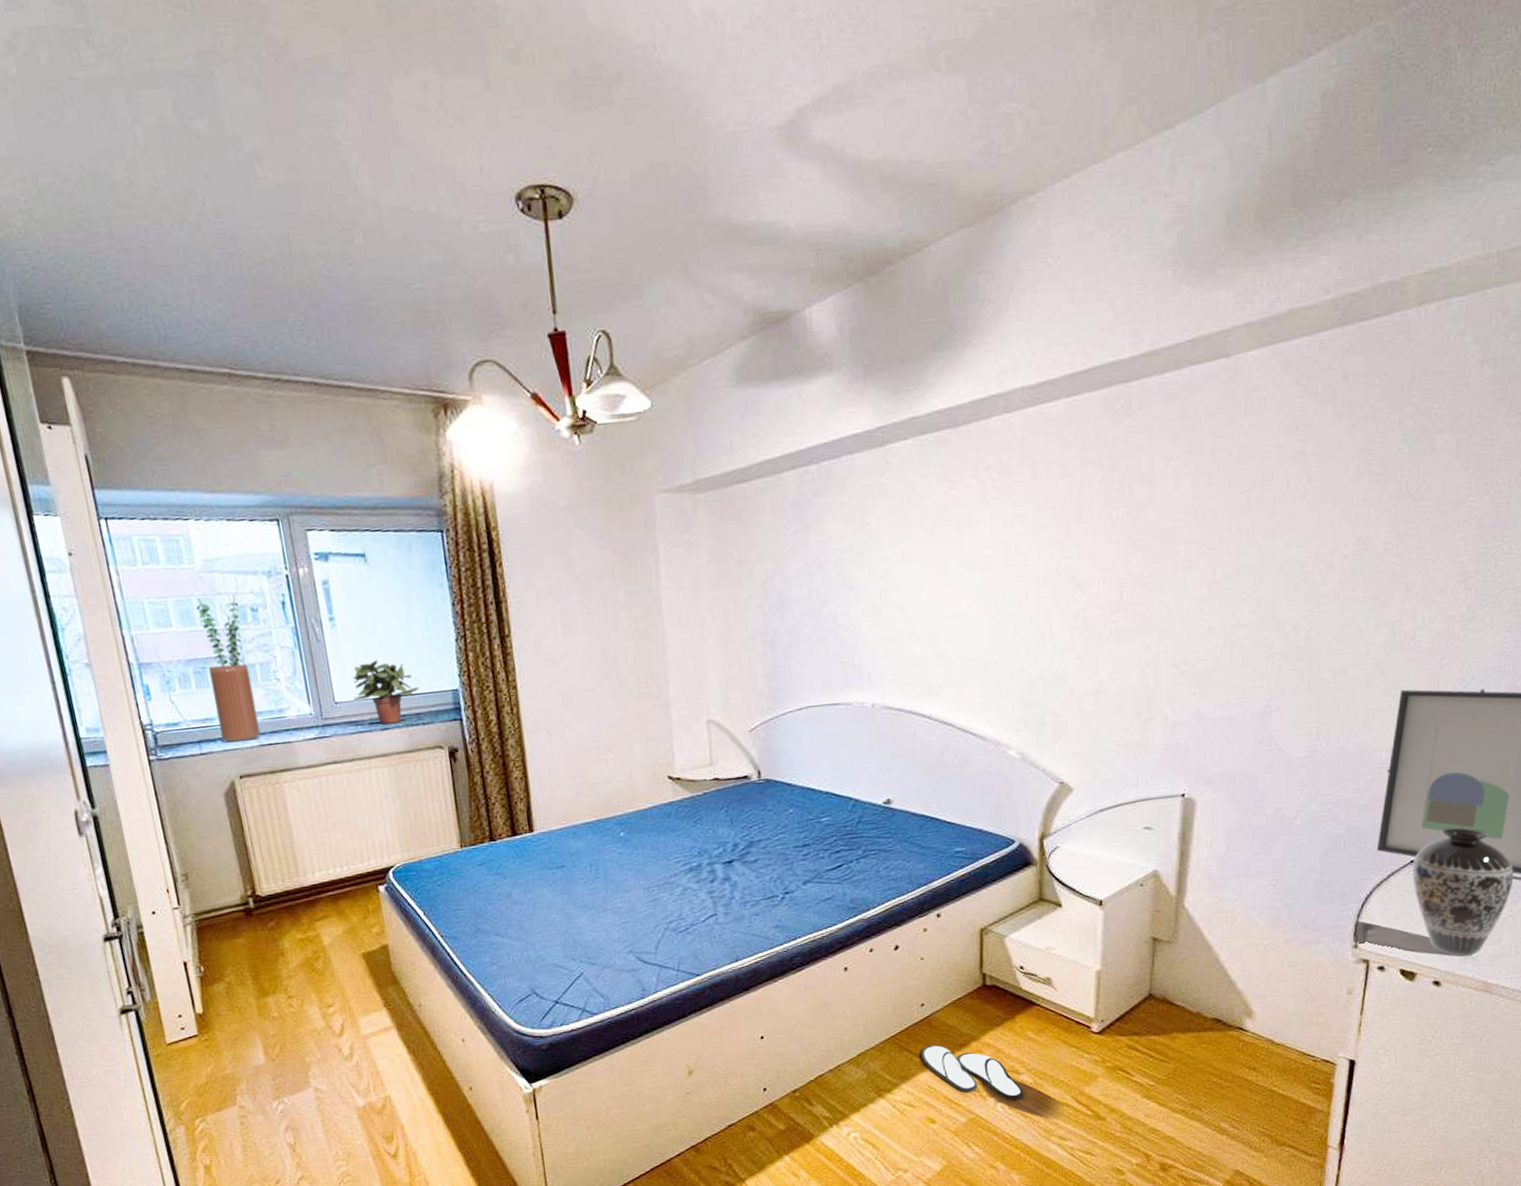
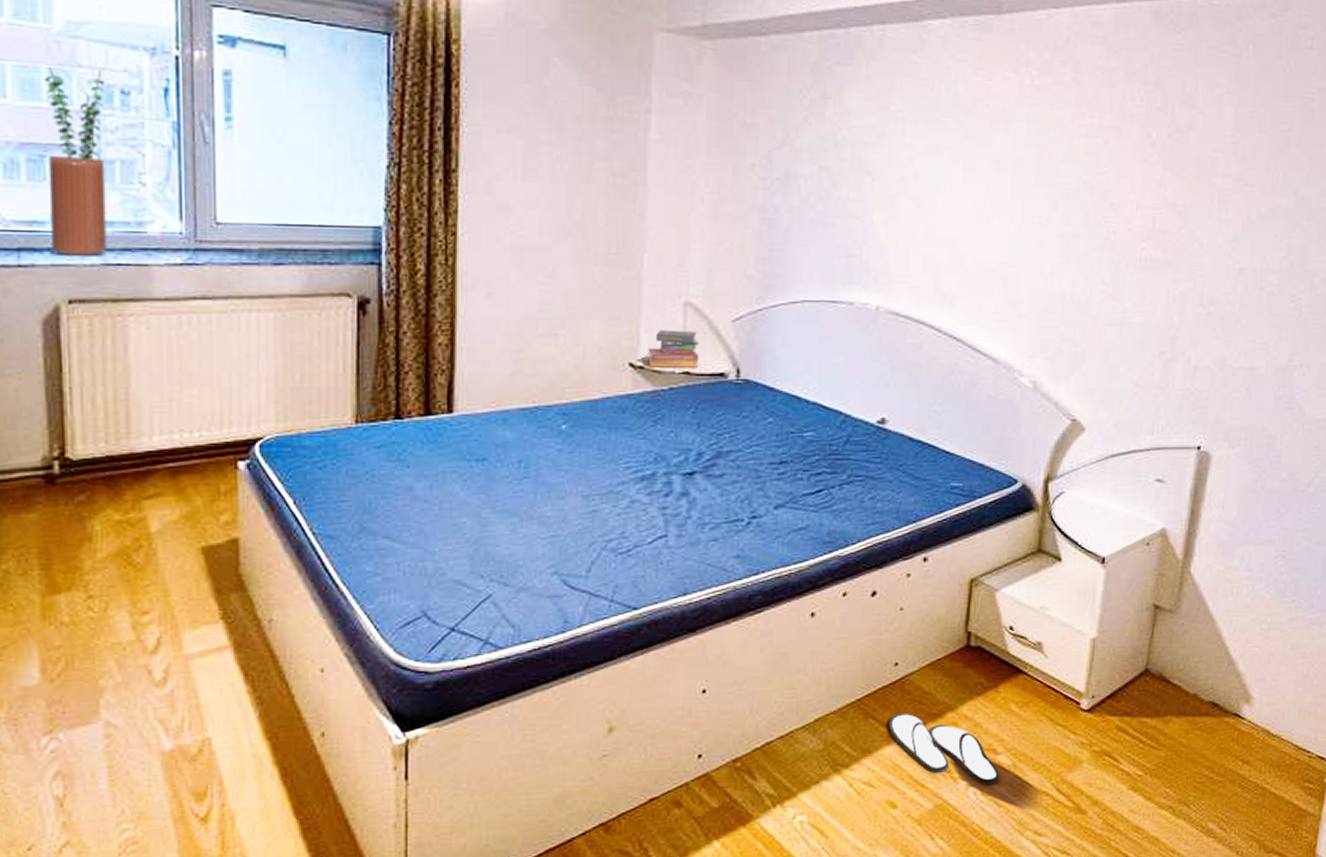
potted plant: present [353,660,420,725] -> none [242,177,332,258]
books: none [682,744,725,778] -> present [648,329,698,368]

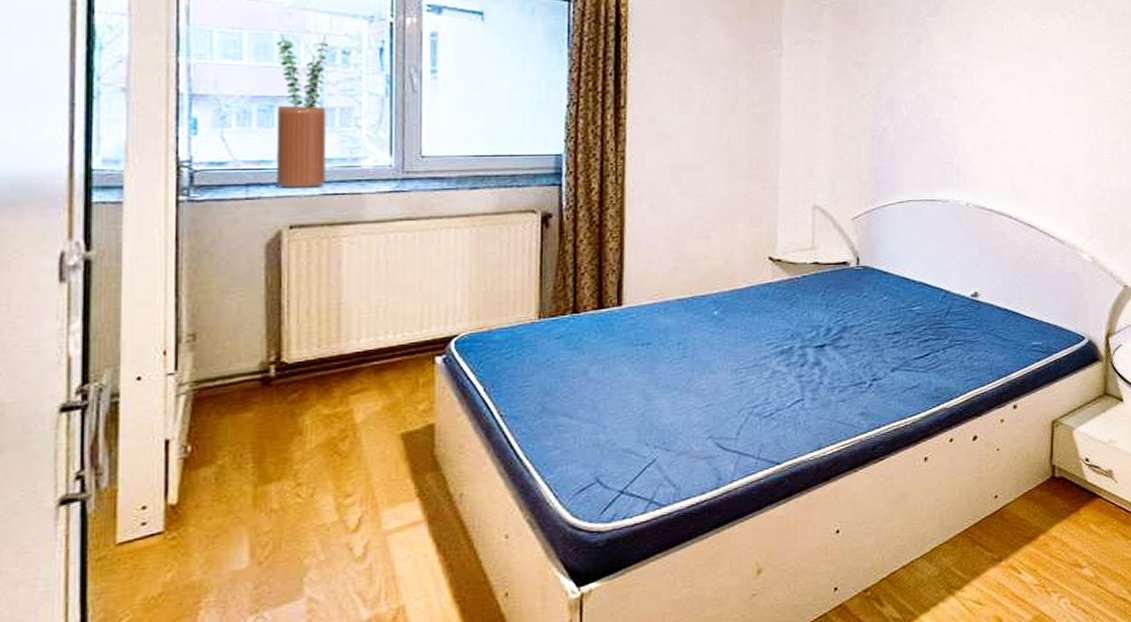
books: present [648,329,698,368] -> none [784,228,825,260]
slippers: present [889,712,1000,784] -> none [993,538,1086,595]

